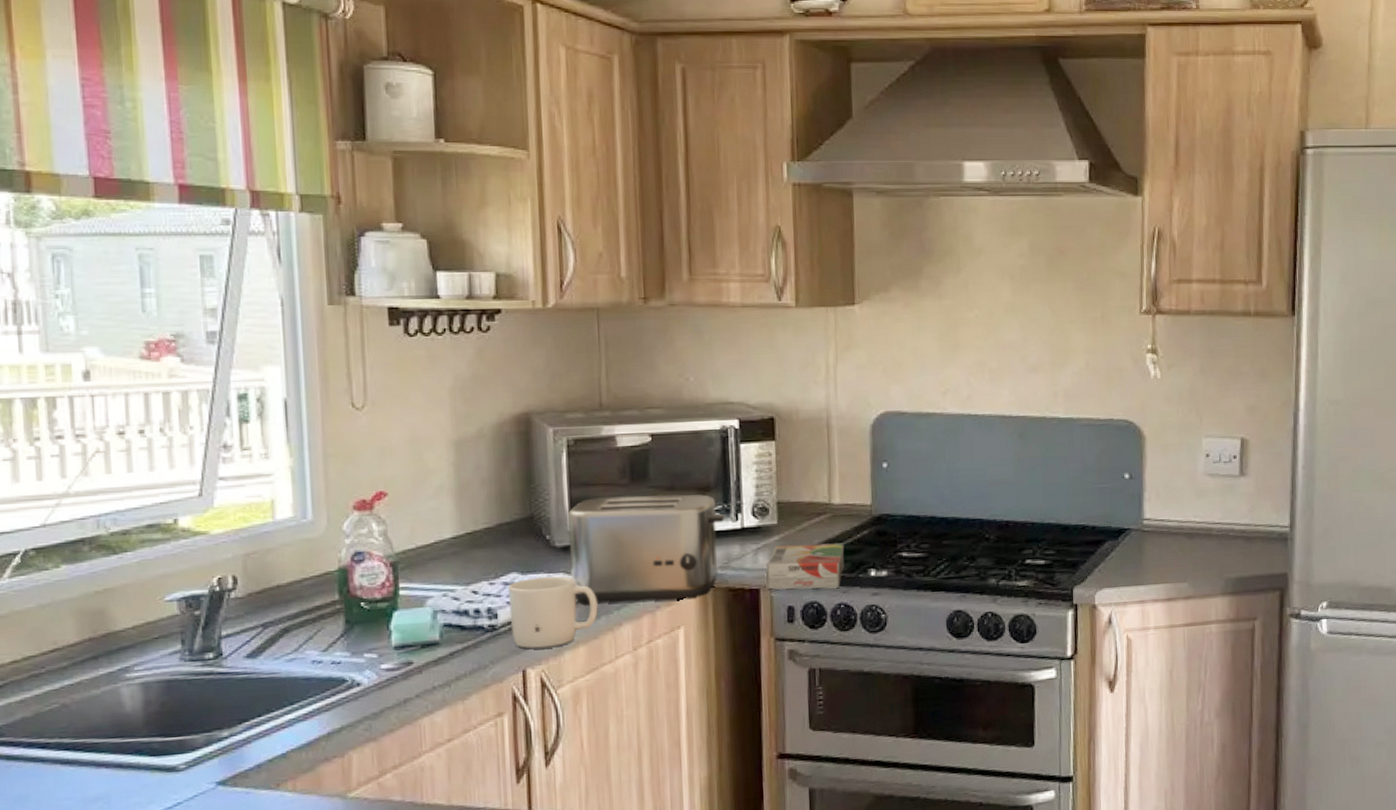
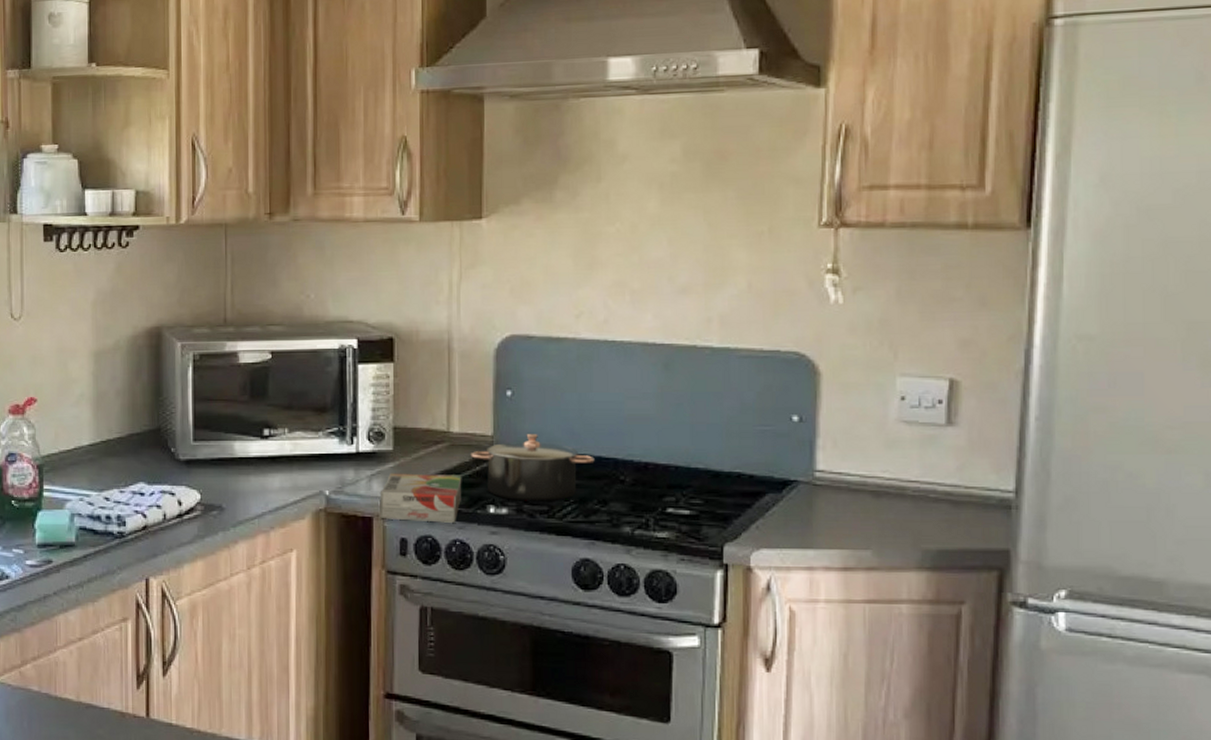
mug: present [508,576,598,650] -> none [136,488,216,560]
toaster: present [567,494,726,605] -> none [191,413,341,524]
cooking pot: none [851,500,963,563] -> present [470,433,595,501]

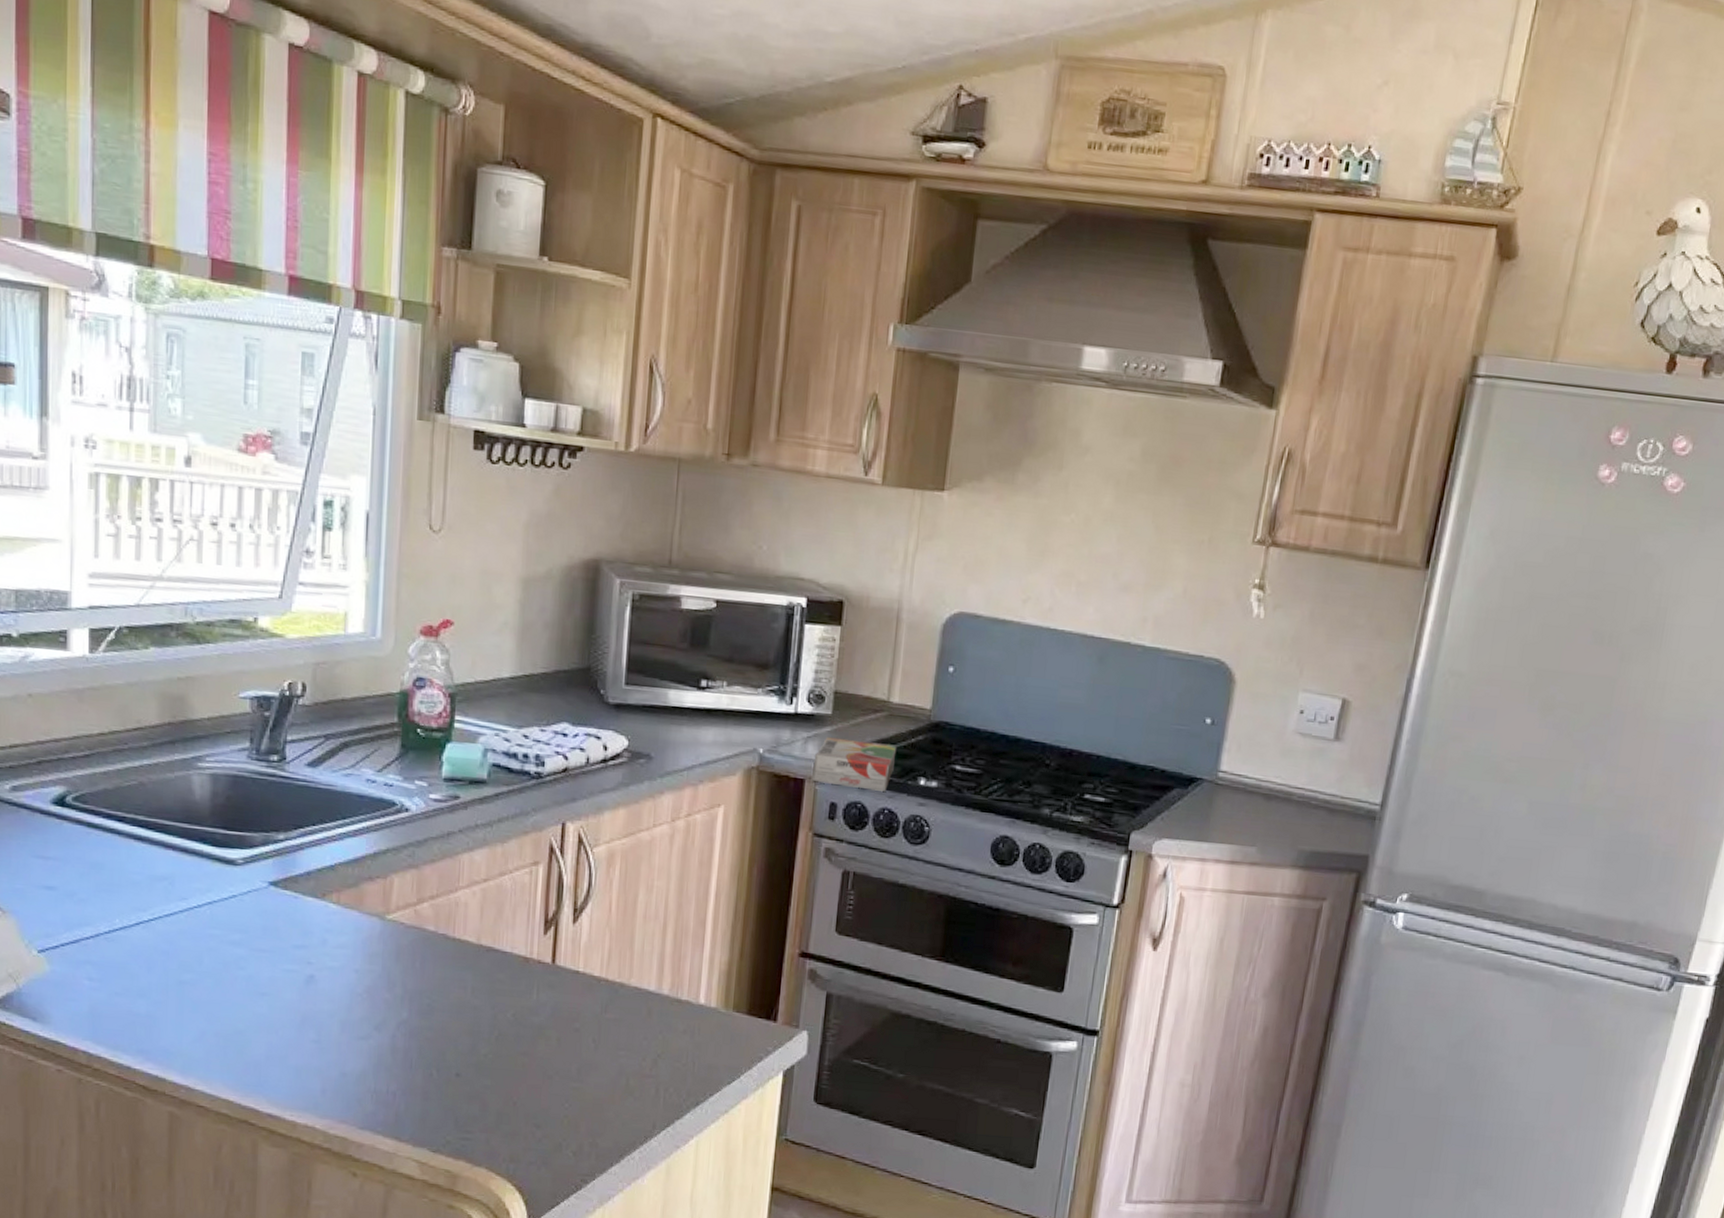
cooking pot: present [470,433,595,501] -> none [906,710,1025,779]

